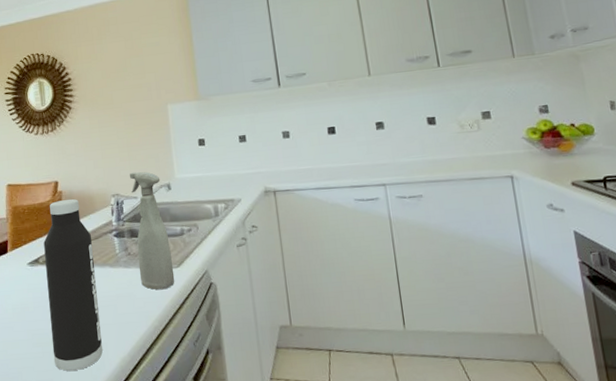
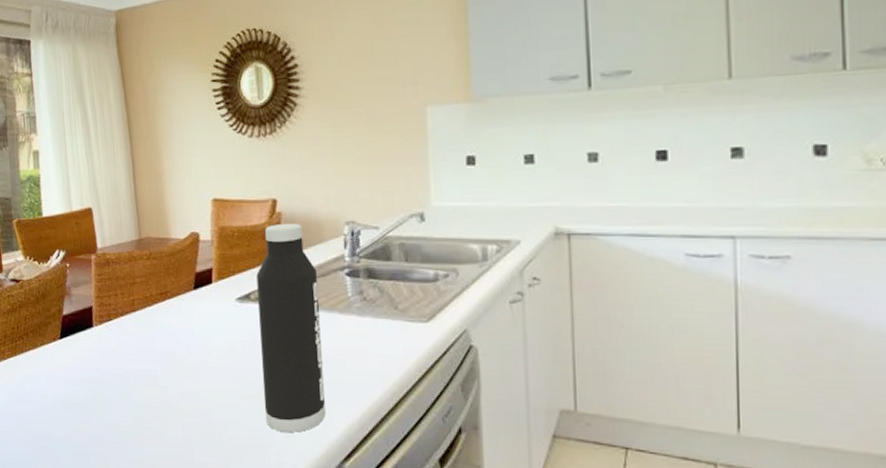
spray bottle: present [130,172,175,290] -> none [370,194,423,348]

